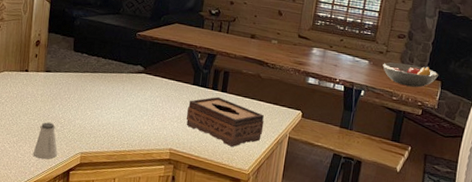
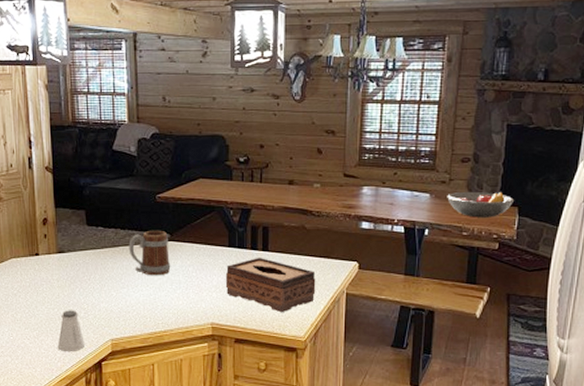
mug: none [107,62,142,102] -> present [128,230,171,276]

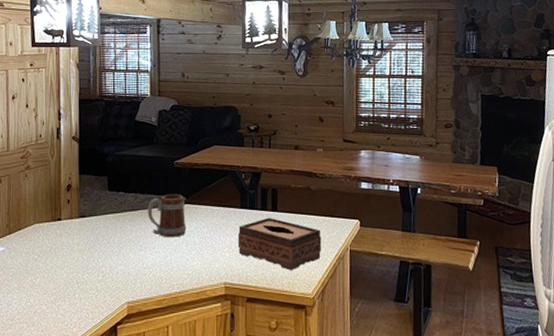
saltshaker: present [57,310,86,352] -> none [74,274,102,317]
fruit bowl: present [447,191,515,218] -> none [435,152,494,177]

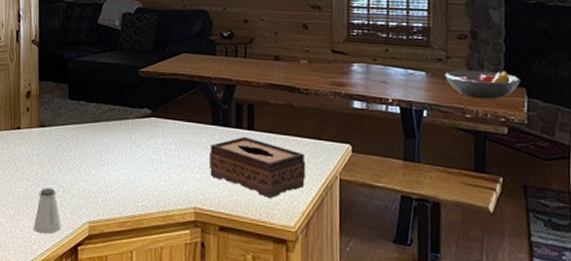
saltshaker: none [74,274,102,317] -> present [33,188,62,235]
mug: present [147,193,187,238] -> none [110,105,152,154]
fruit bowl: none [435,152,494,177] -> present [445,70,522,99]

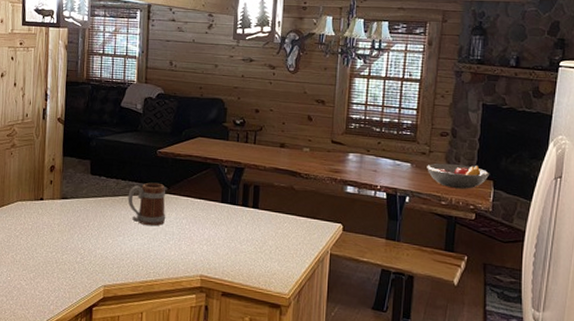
saltshaker: present [33,188,62,235] -> none [52,254,79,296]
mug: none [110,105,152,154] -> present [127,182,166,226]
tissue box: present [208,136,306,199] -> none [216,213,302,269]

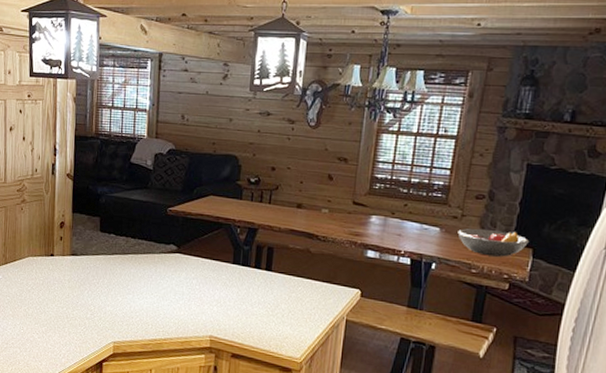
mug: present [127,182,166,226] -> none [137,241,176,285]

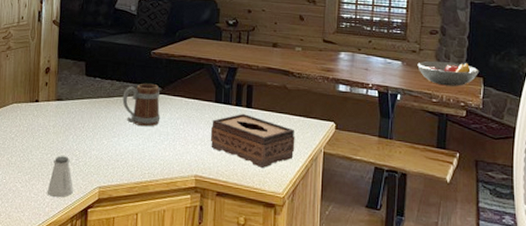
saltshaker: none [63,310,89,350] -> present [47,156,74,198]
mug: none [137,241,176,285] -> present [122,83,161,127]
tissue box: none [226,276,317,333] -> present [210,113,295,169]

